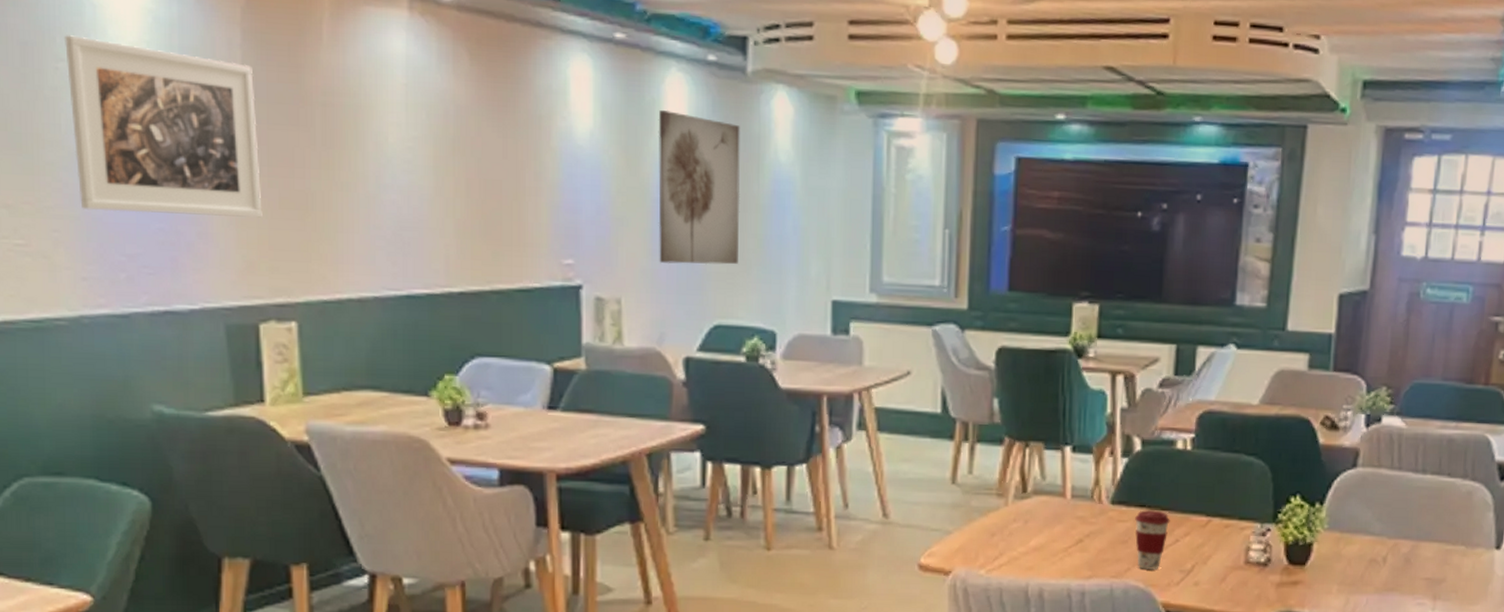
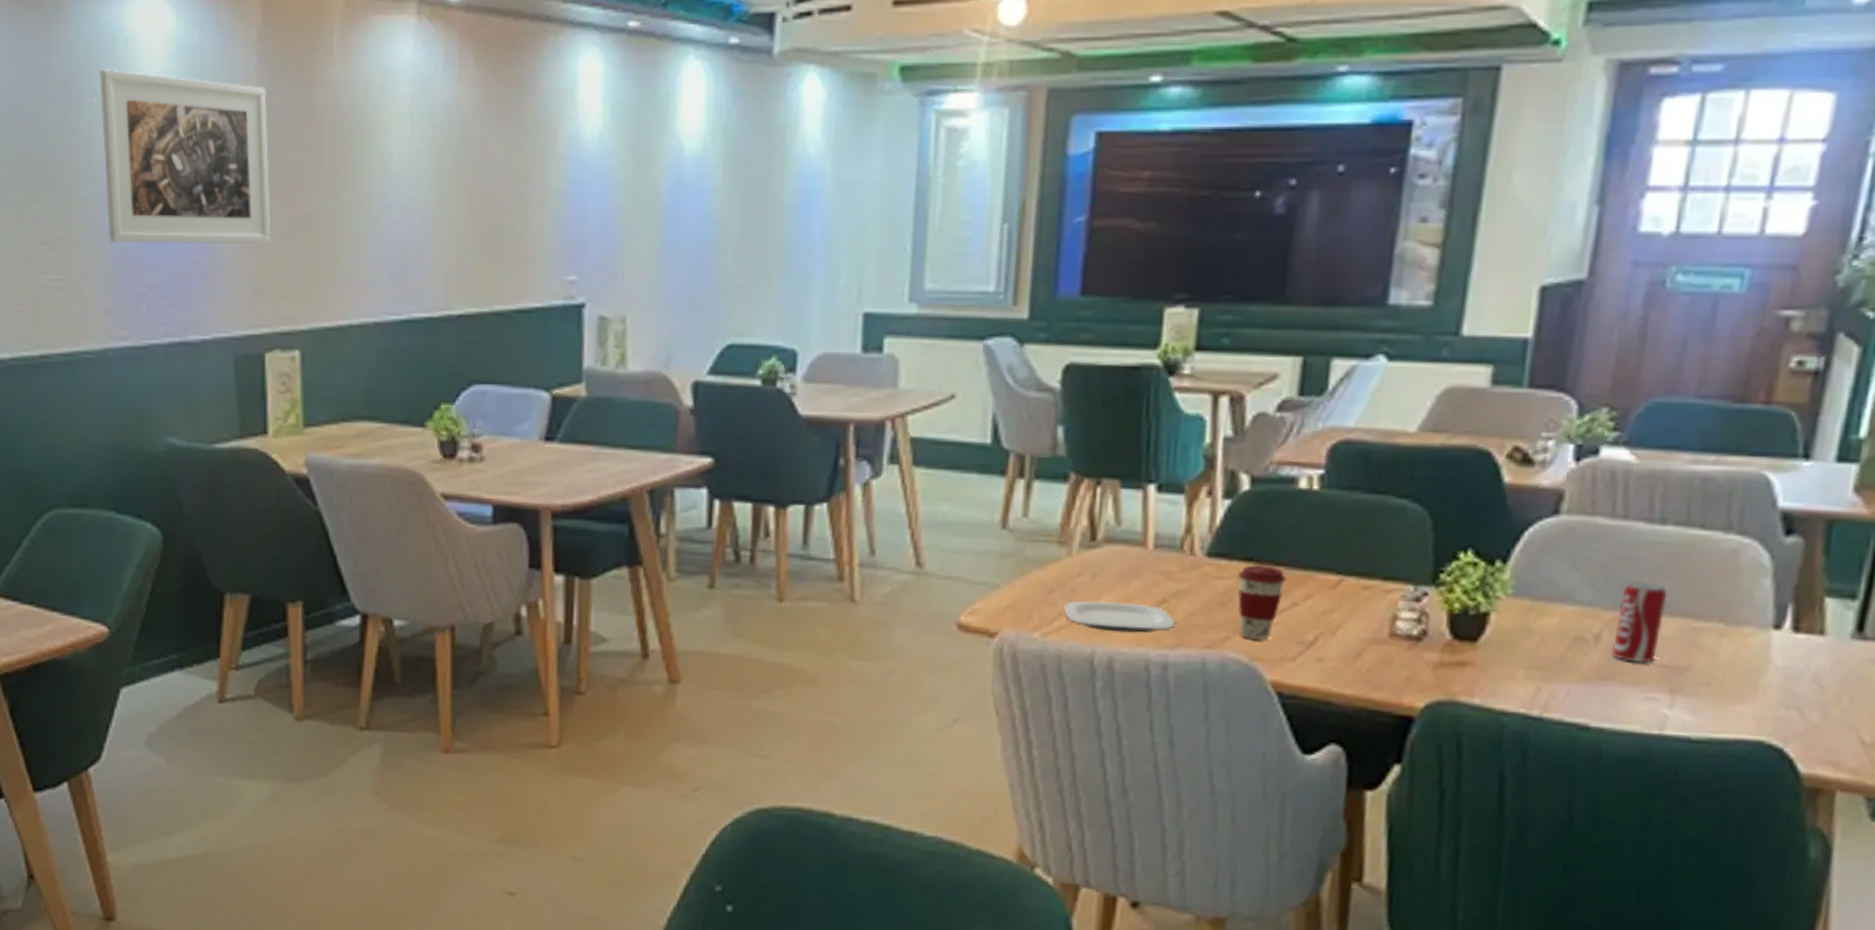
wall art: present [658,110,740,265] -> none [668,104,764,276]
plate: none [1003,542,1089,568] -> present [1063,600,1175,633]
beverage can: none [1394,517,1429,577] -> present [1610,582,1668,663]

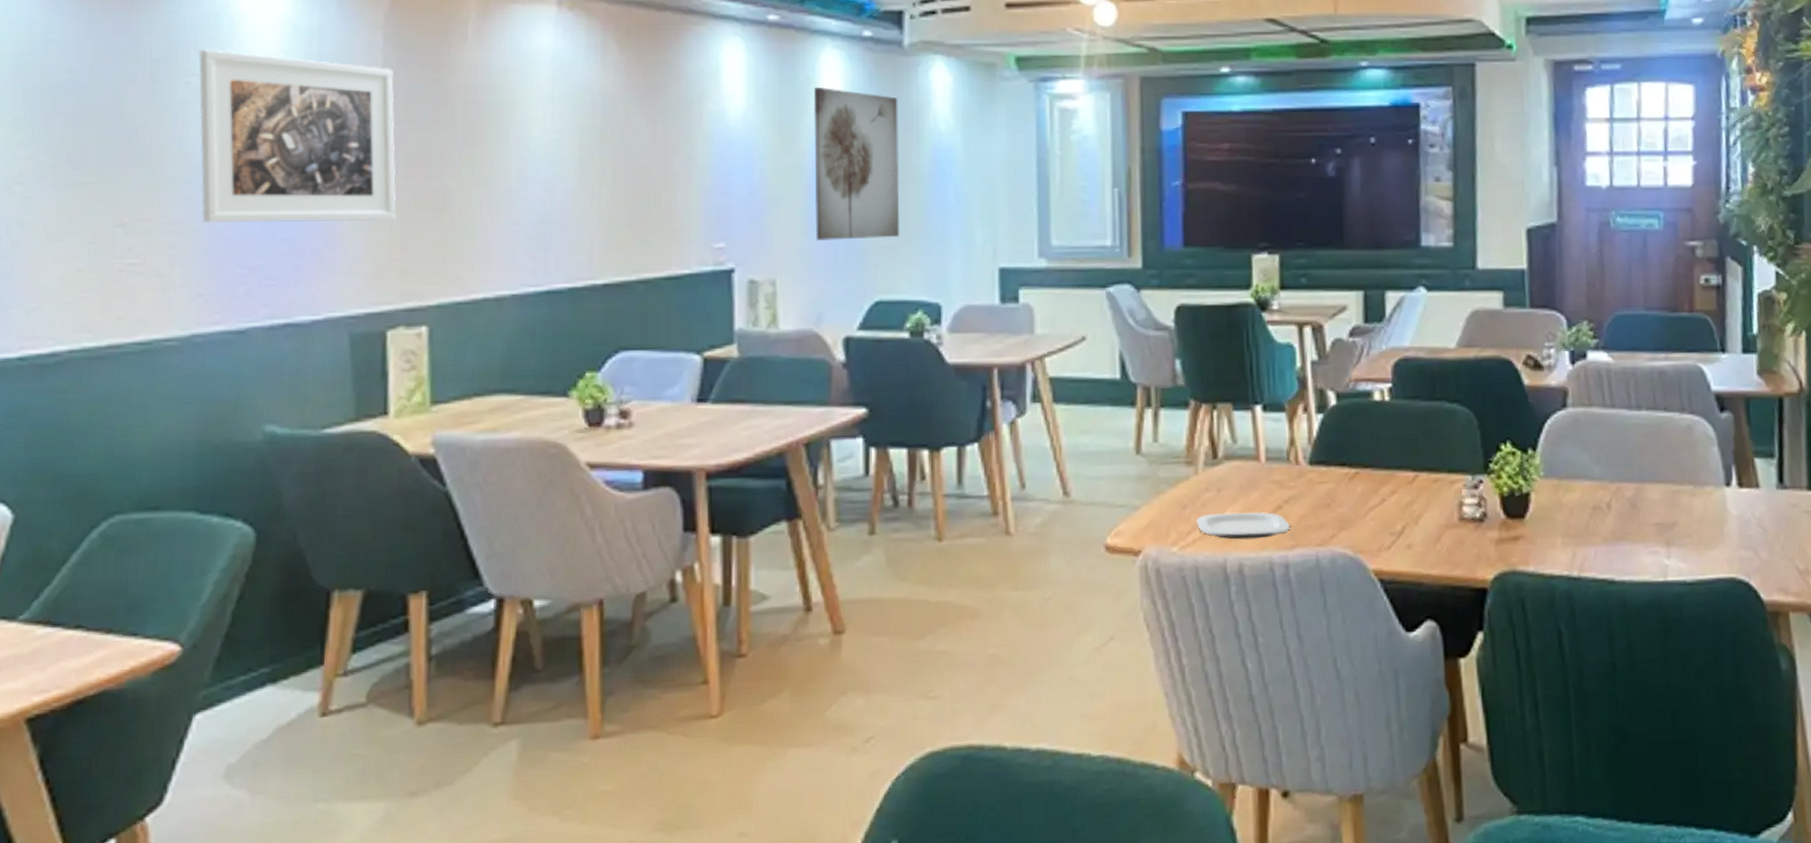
wall art: none [668,104,764,276] -> present [813,88,900,240]
coffee cup: present [1237,565,1287,641] -> none [1336,468,1374,535]
beverage can: present [1610,582,1668,663] -> none [1620,457,1652,524]

